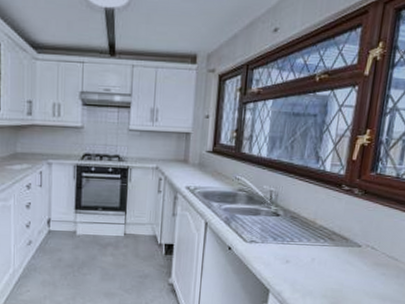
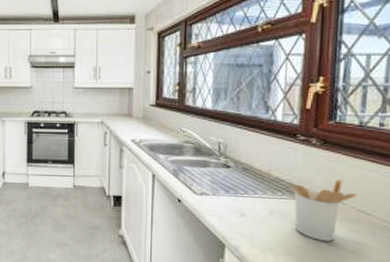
utensil holder: none [333,227,388,284] -> present [291,179,357,241]

